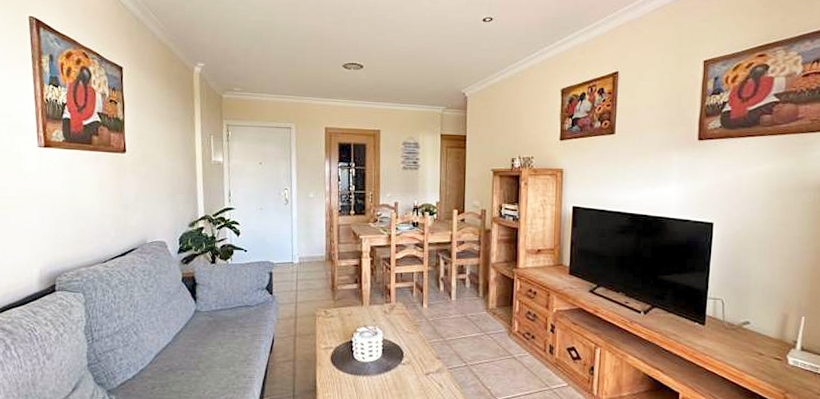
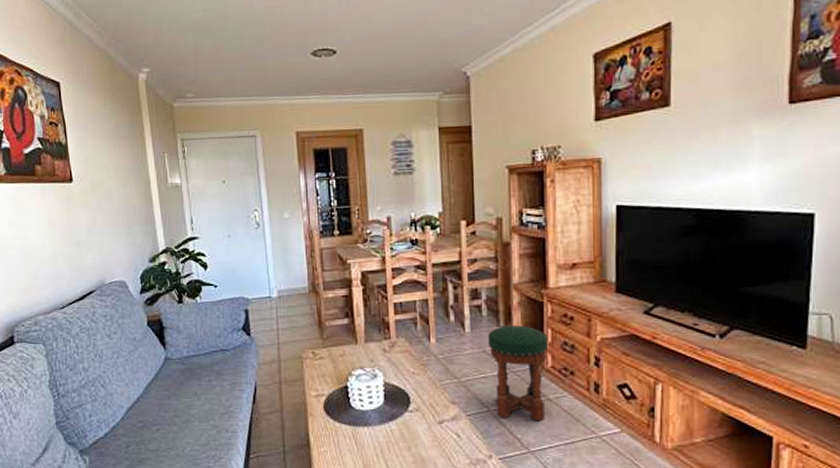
stool: none [469,296,516,376] -> present [487,325,549,422]

